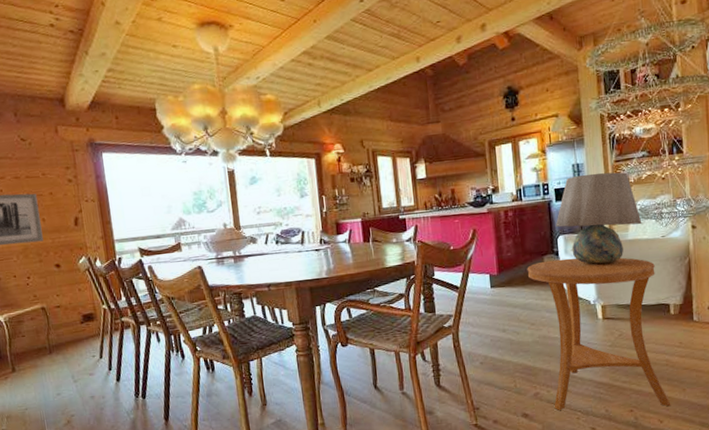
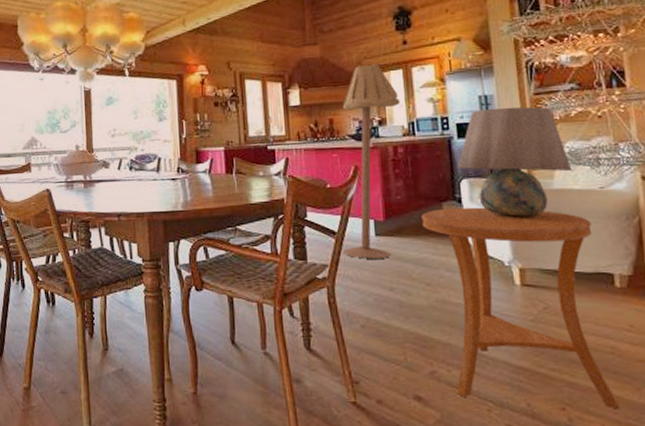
floor lamp: none [462,138,510,308] -> present [342,63,400,259]

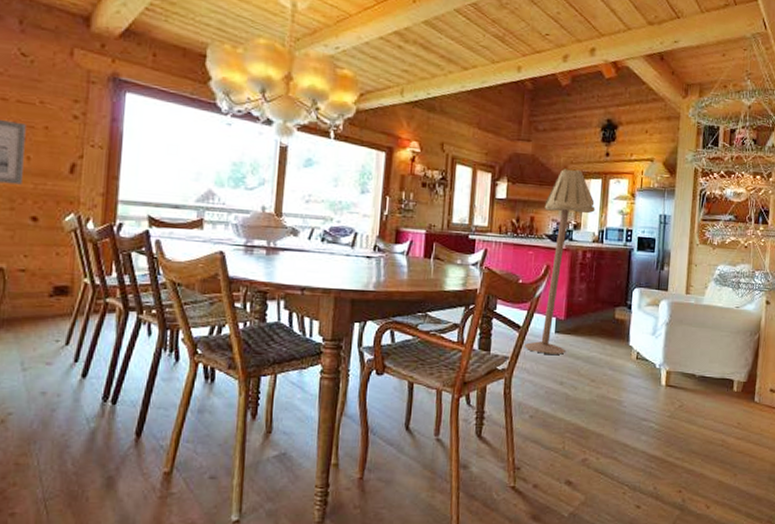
side table: present [421,207,621,410] -> none [596,313,725,492]
table lamp: present [457,106,572,217] -> none [632,227,720,327]

